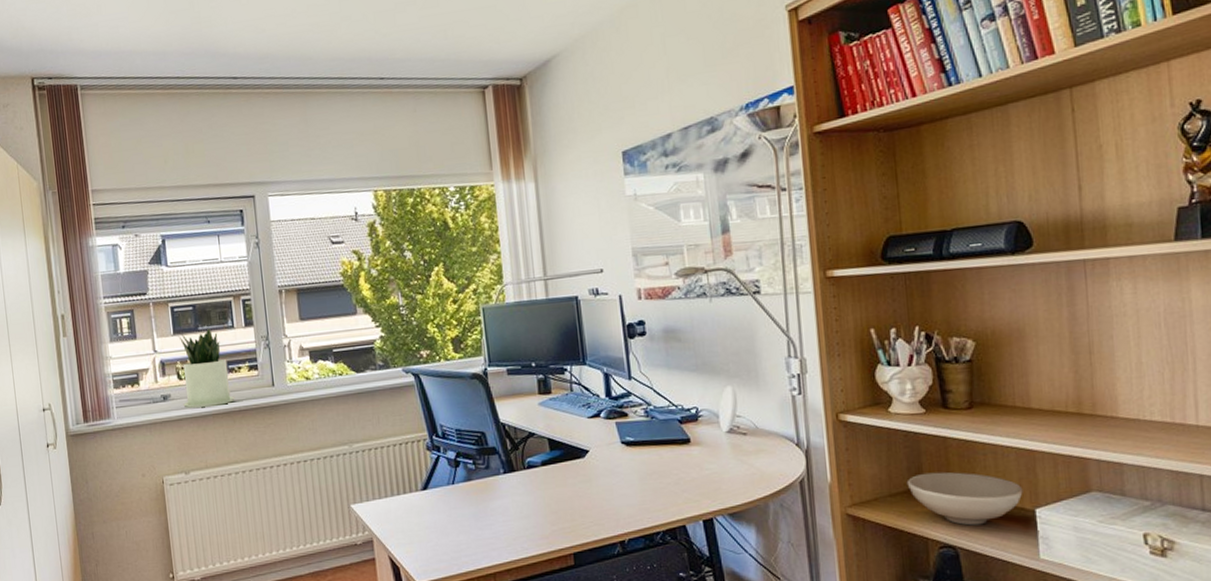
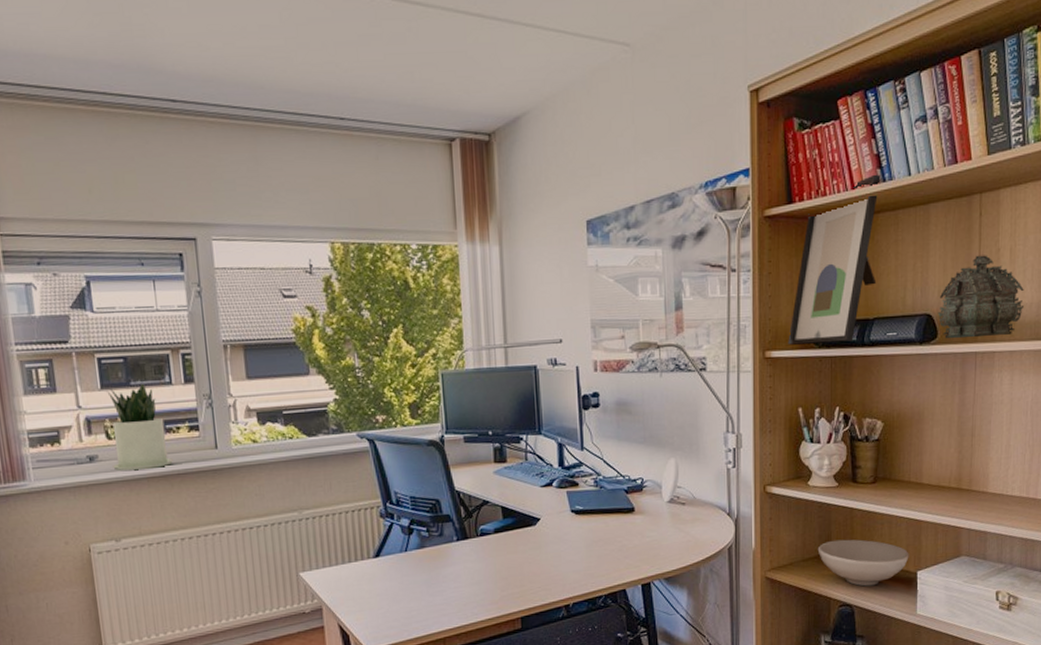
picture frame: none [851,78,952,264] -> present [788,174,883,346]
decorative box: none [1030,153,1142,247] -> present [937,255,1025,339]

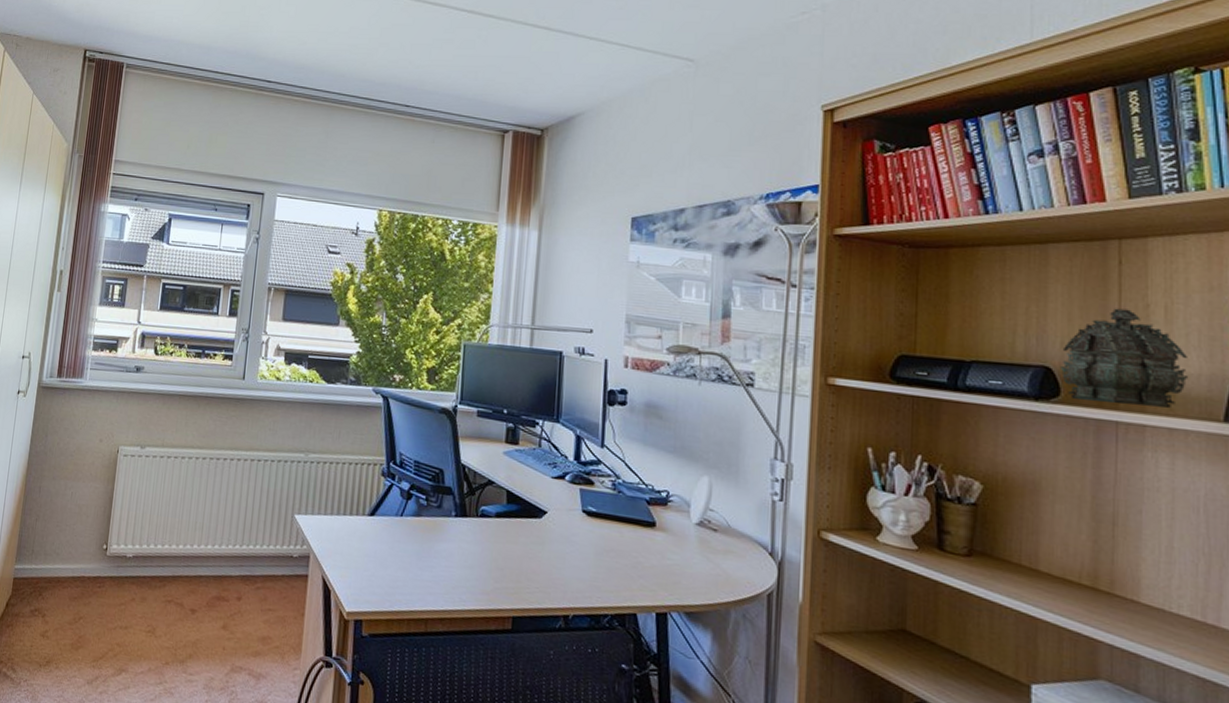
planter: present [107,384,173,472] -> none [154,310,205,389]
picture frame: present [788,174,883,346] -> none [857,205,986,383]
decorative bowl: present [817,539,909,587] -> none [886,615,1019,689]

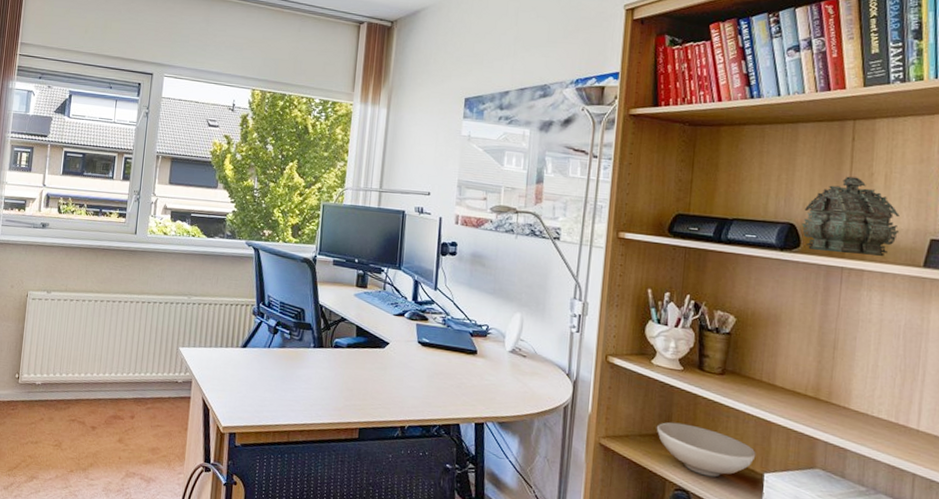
decorative bowl: none [886,615,1019,689] -> present [656,422,756,478]

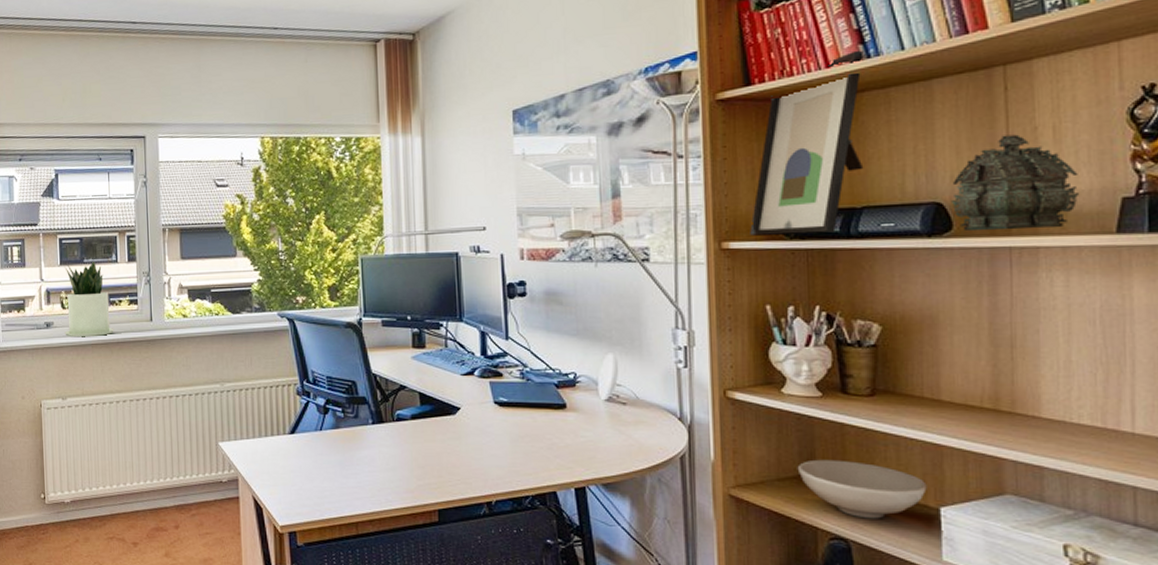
planter: none [57,175,102,242] -> present [64,262,114,338]
picture frame: none [643,91,751,236] -> present [750,50,867,237]

